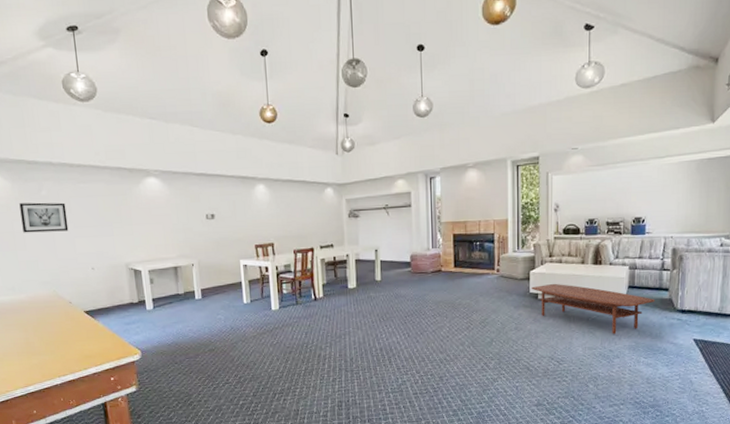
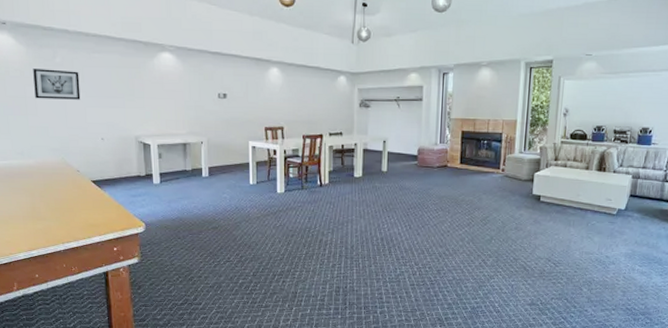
coffee table: present [531,283,655,335] -> none [534,186,655,242]

